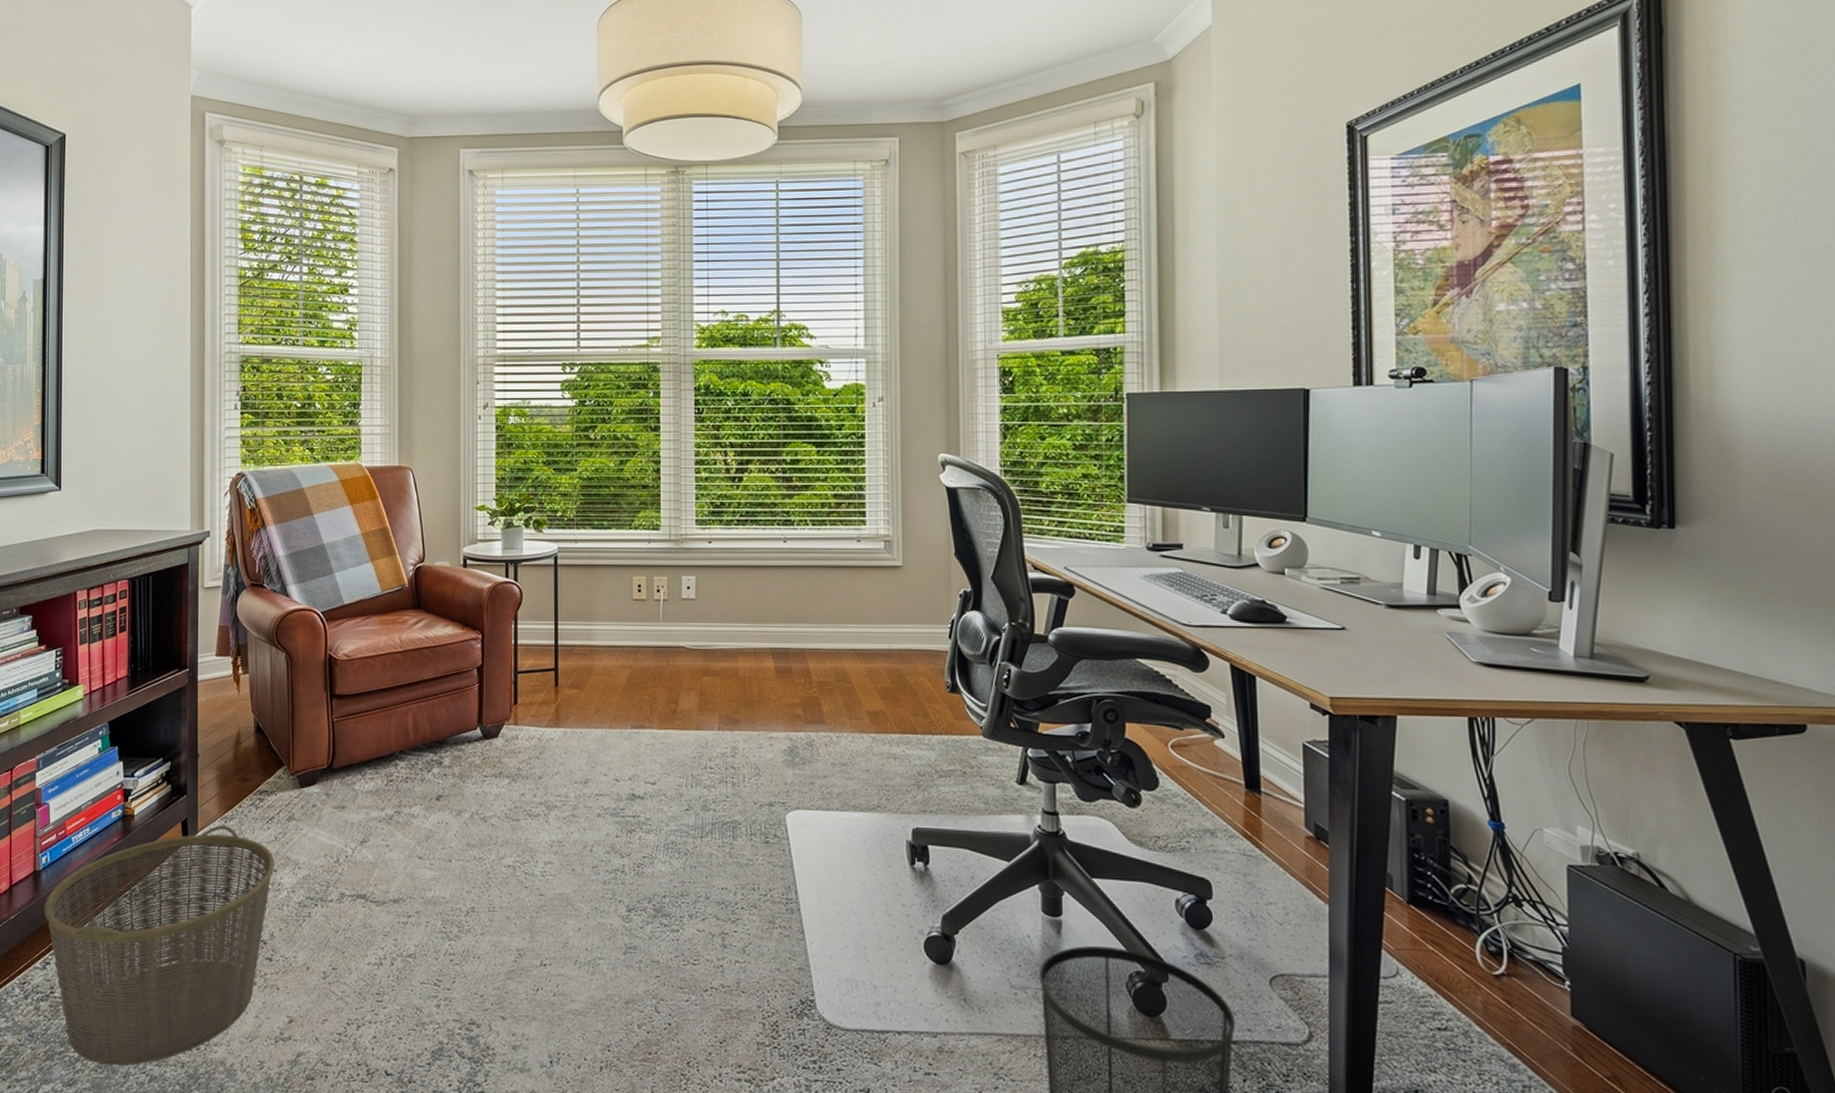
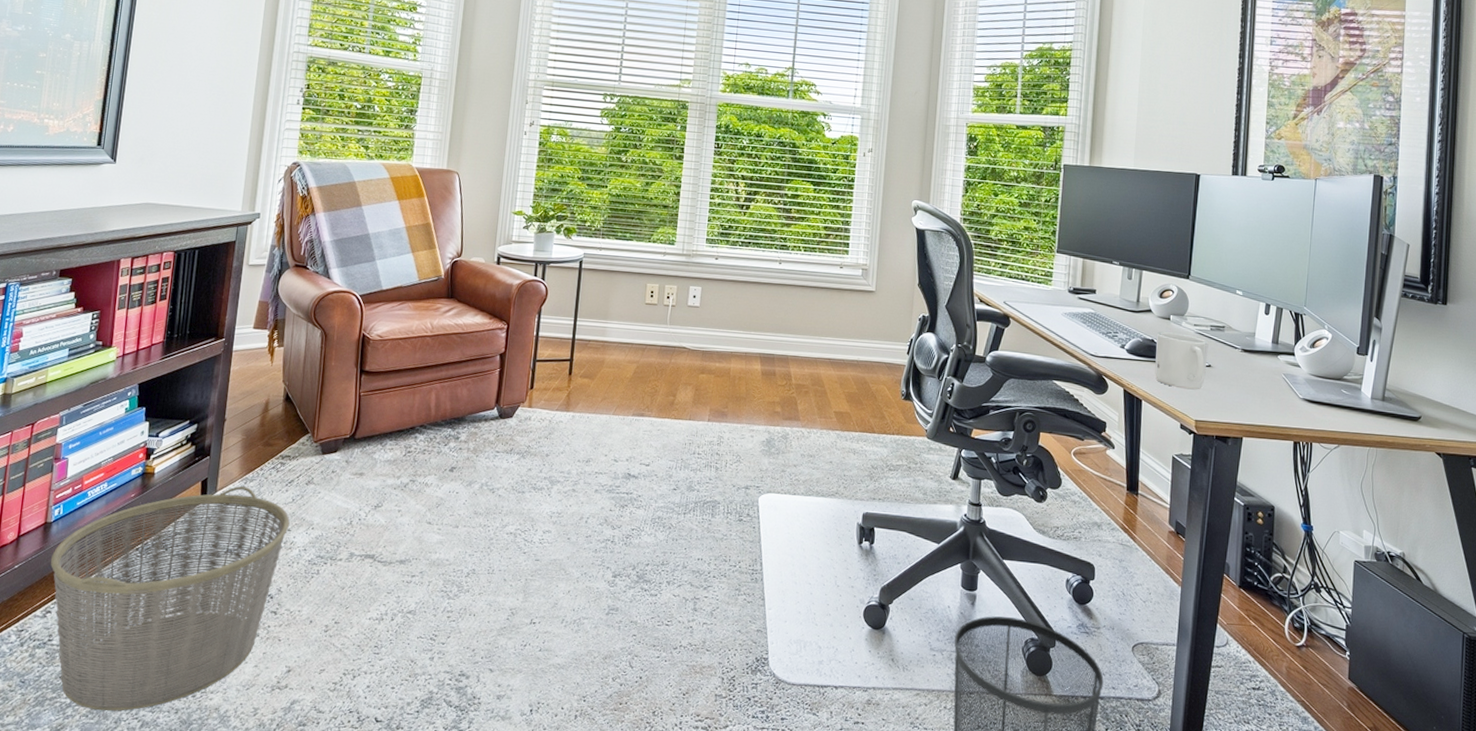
mug: none [1268,590,1340,660] -> present [1155,332,1209,390]

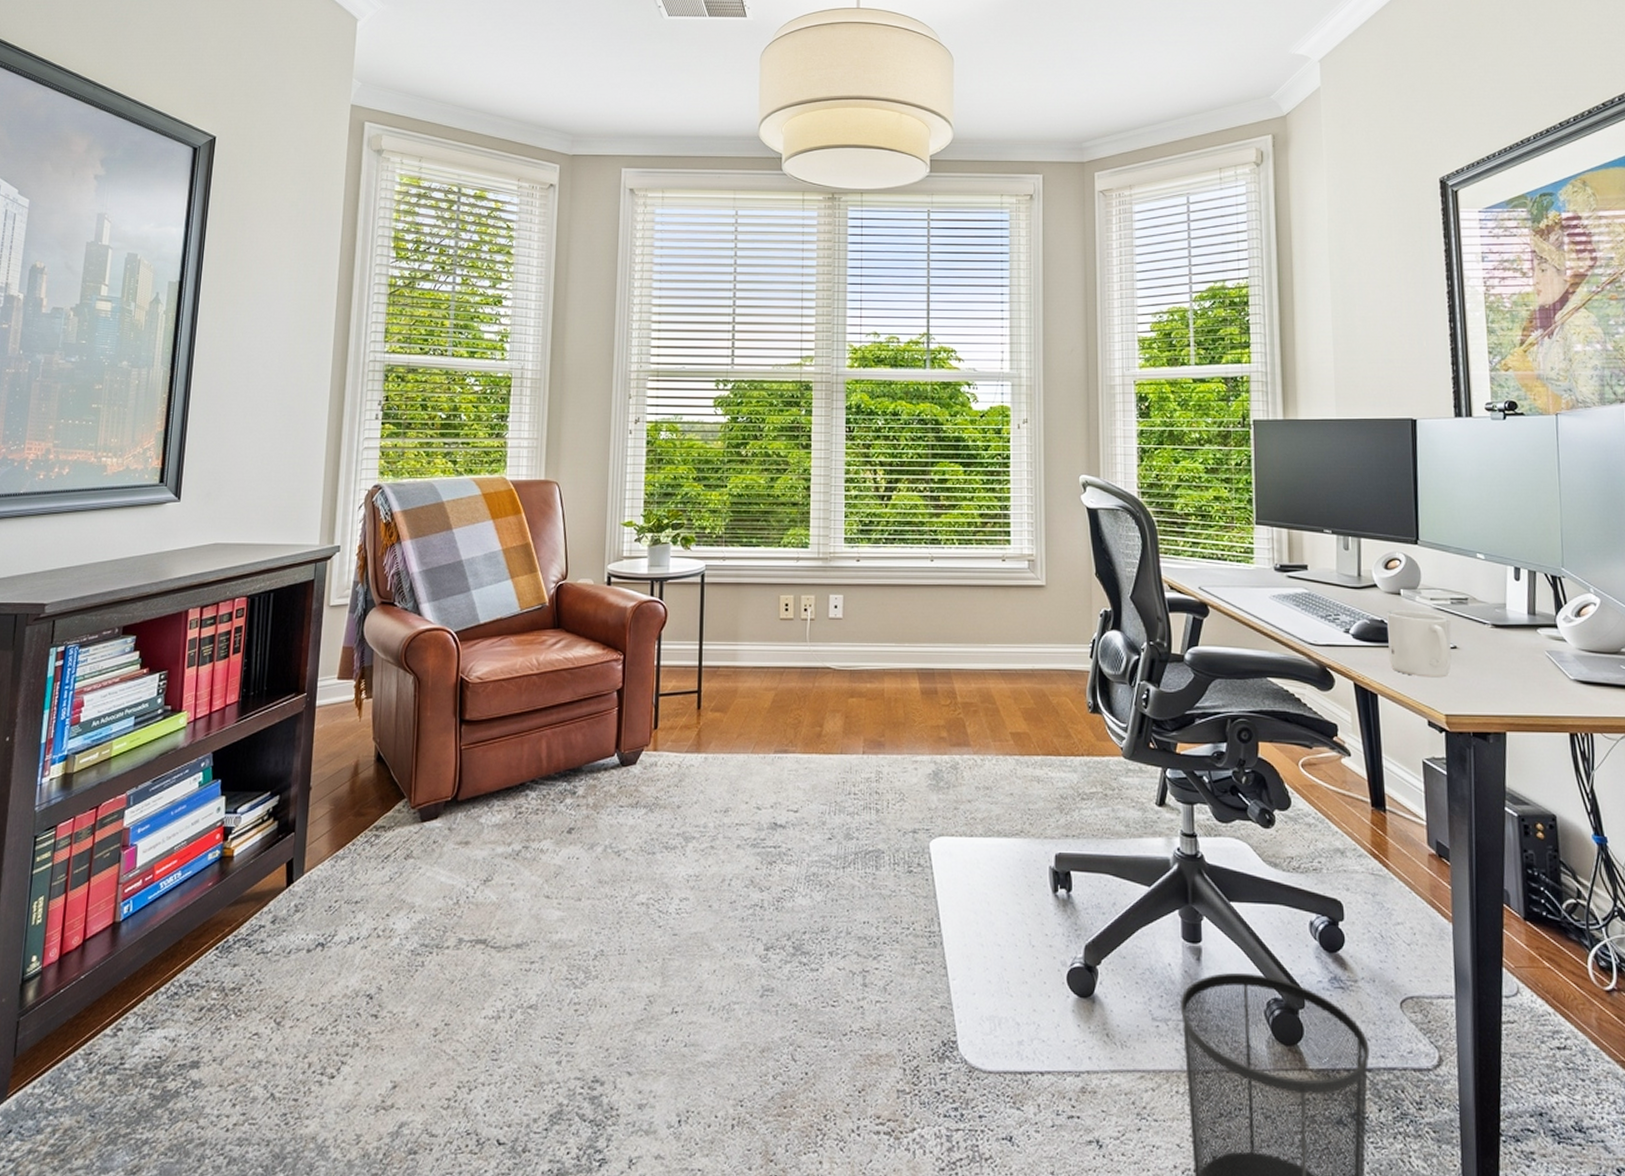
basket: present [50,485,290,712] -> none [120,865,388,1148]

